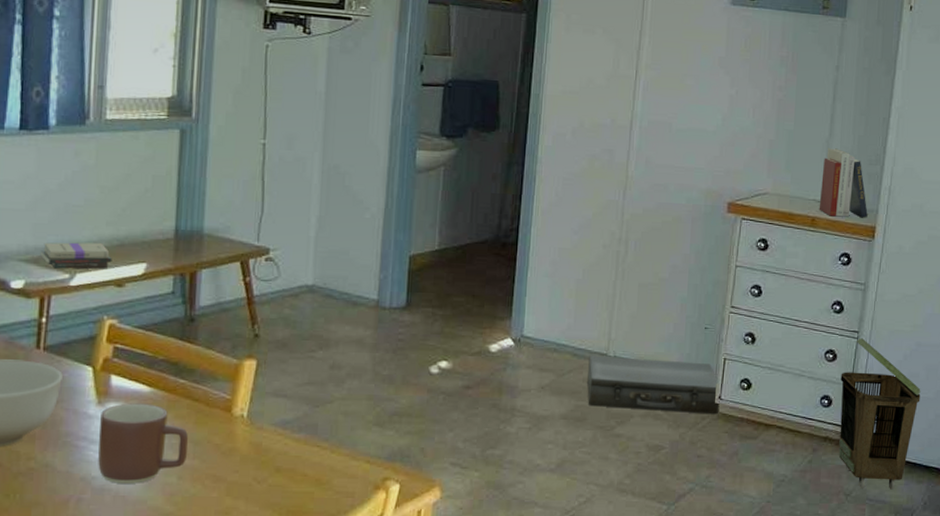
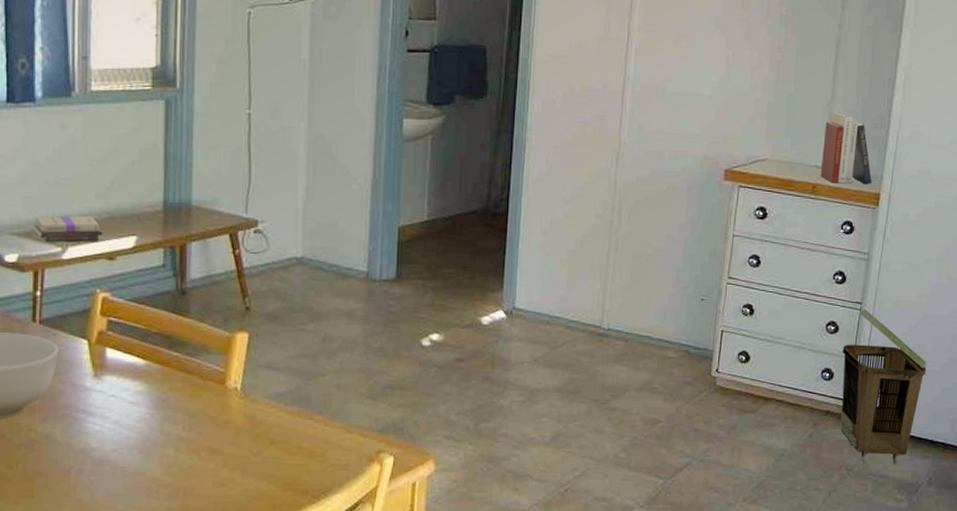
mug: present [98,403,189,484] -> none [97,376,184,455]
briefcase: present [586,355,720,415] -> none [580,327,717,388]

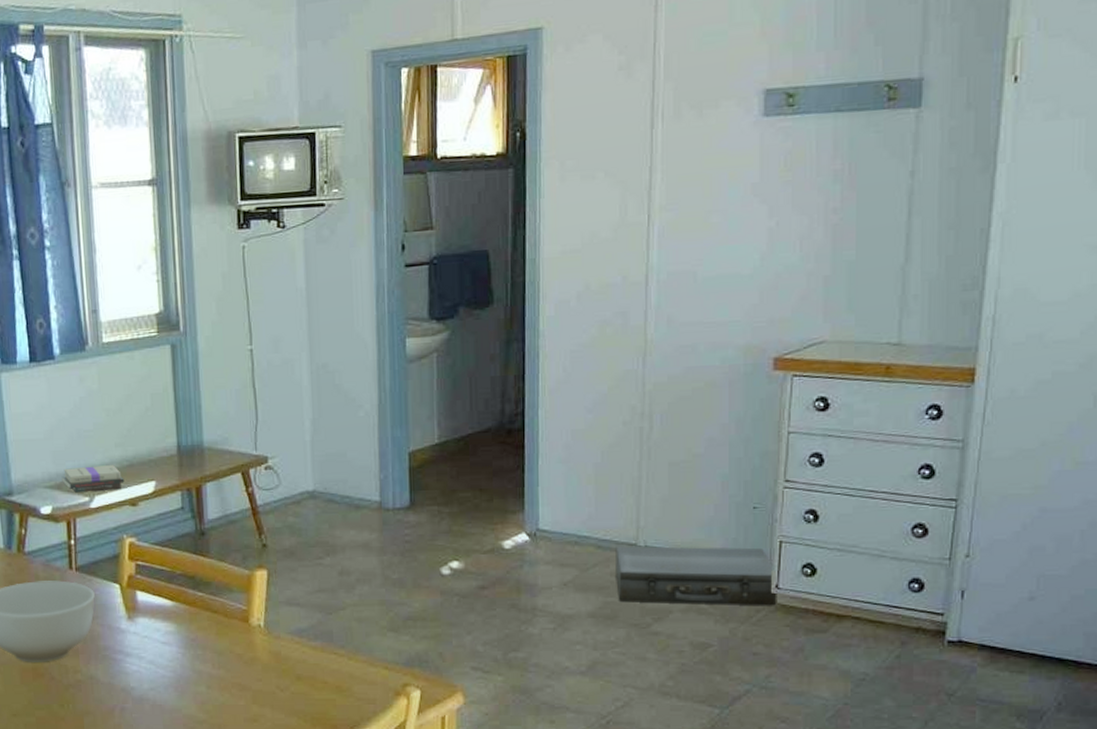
briefcase: none [580,327,717,388] -> present [614,545,777,606]
books: present [820,111,872,185] -> none [895,276,964,361]
laundry basket: present [840,309,927,465] -> none [935,507,1049,688]

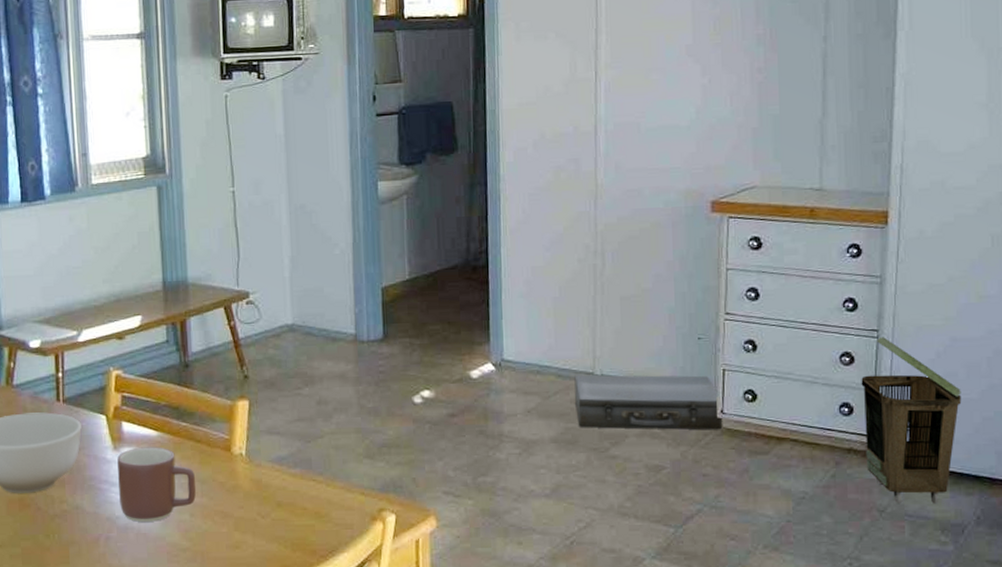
books: present [61,464,125,493] -> none [50,299,112,327]
mug: none [132,617,213,693] -> present [117,447,196,522]
laundry basket: none [935,507,1049,688] -> present [861,337,962,504]

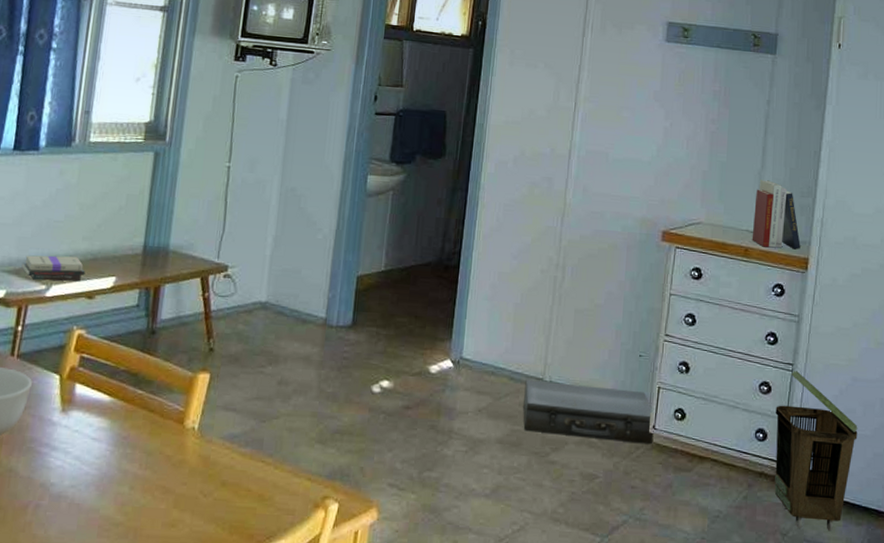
books: none [50,299,112,327] -> present [21,255,86,281]
mug: present [117,447,196,522] -> none [57,411,143,492]
books: none [817,128,877,205] -> present [752,180,801,250]

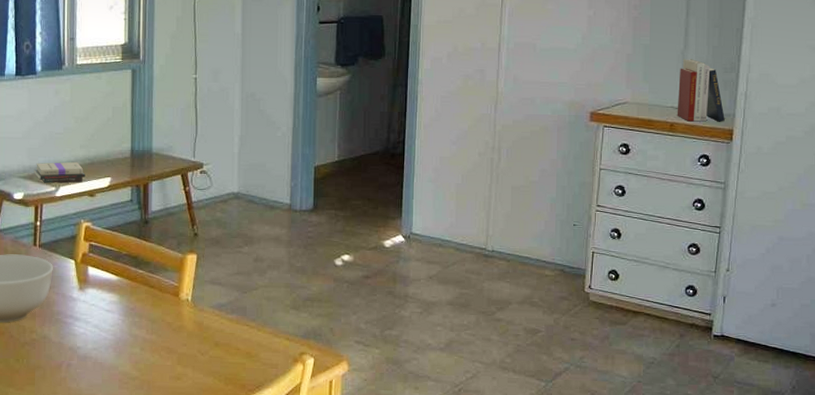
briefcase: present [522,379,654,445] -> none [468,249,590,302]
laundry basket: present [774,371,858,531] -> none [704,233,785,374]

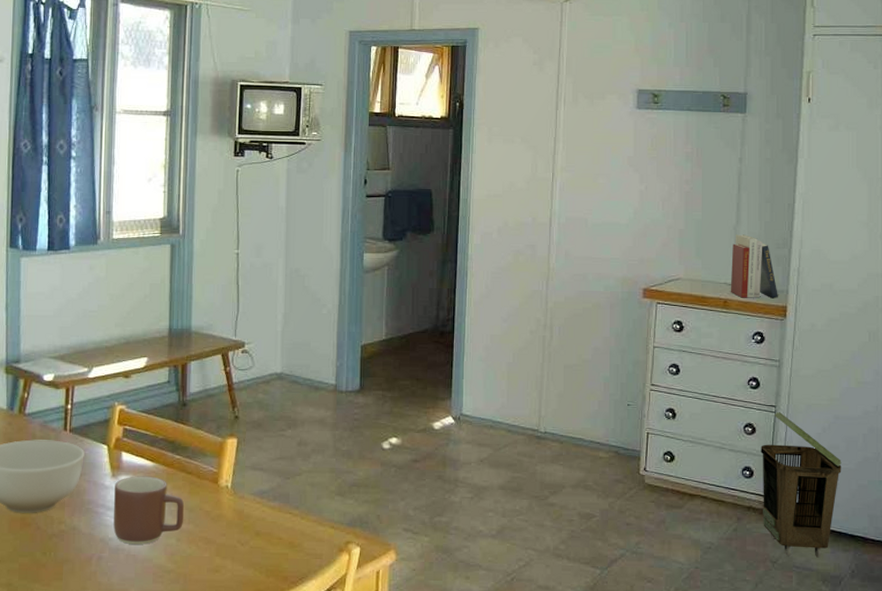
books: present [34,161,86,183] -> none [65,341,121,364]
mug: none [81,289,148,353] -> present [113,476,185,544]
laundry basket: none [704,233,785,374] -> present [761,412,842,558]

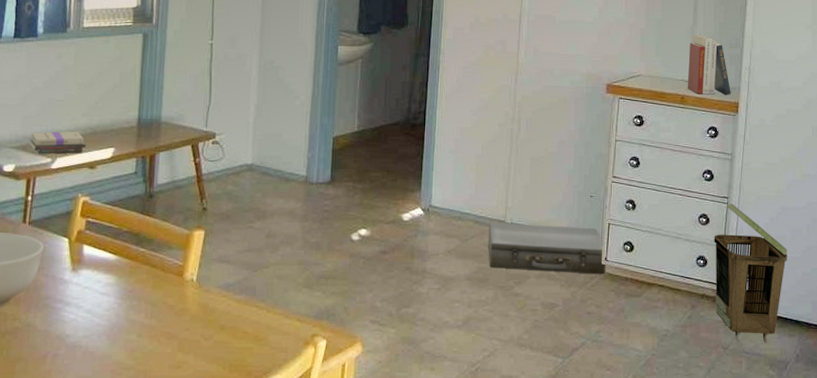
books: none [65,341,121,364] -> present [28,131,86,154]
mug: present [113,476,185,544] -> none [71,270,147,341]
briefcase: none [521,431,645,485] -> present [487,222,606,275]

